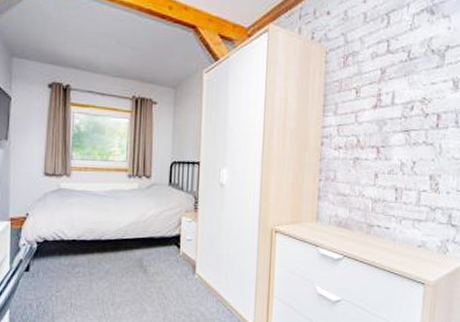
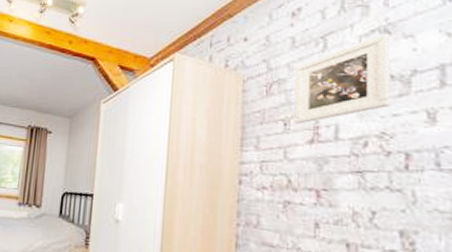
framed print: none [363,13,435,92] -> present [294,33,391,124]

